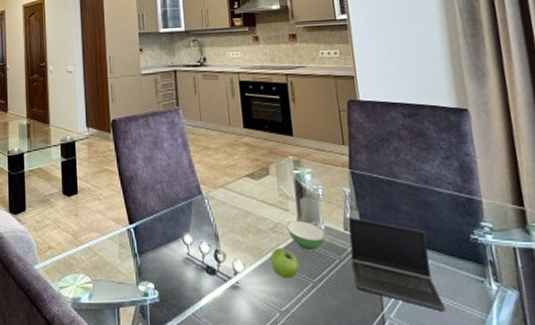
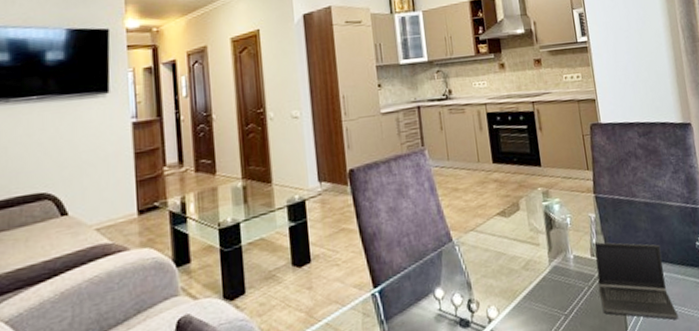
fruit: present [270,248,300,278] -> none [523,285,552,317]
bowl: present [286,220,327,253] -> none [537,253,575,286]

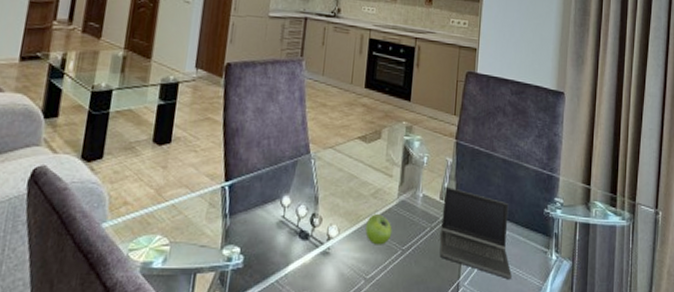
fruit: none [523,285,552,317] -> present [365,214,392,245]

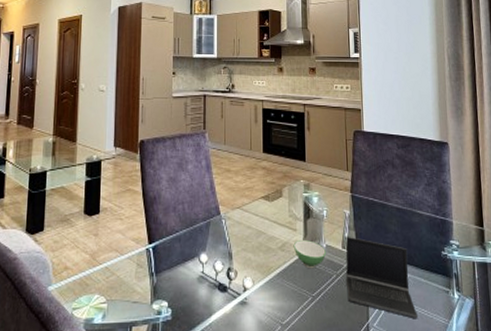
fruit: present [365,214,392,245] -> none [277,265,302,293]
bowl: none [387,186,423,220] -> present [293,239,327,269]

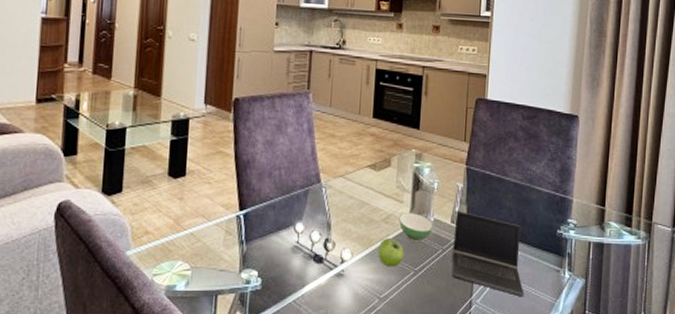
fruit: none [277,265,302,293] -> present [378,238,404,267]

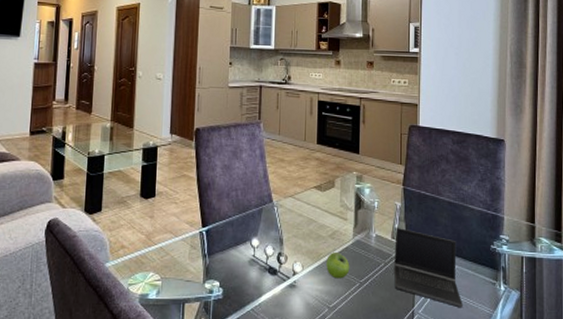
bowl: present [398,212,434,243] -> none [343,228,376,257]

